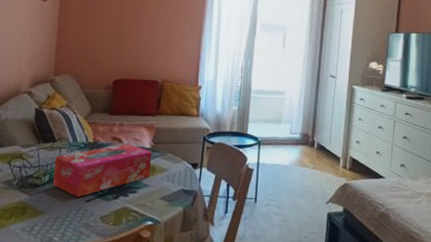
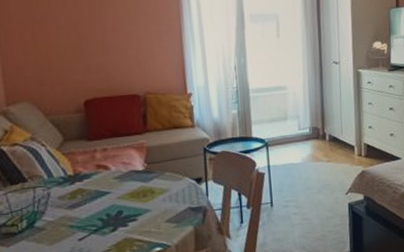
tissue box: present [53,143,152,197] -> none [30,169,149,238]

